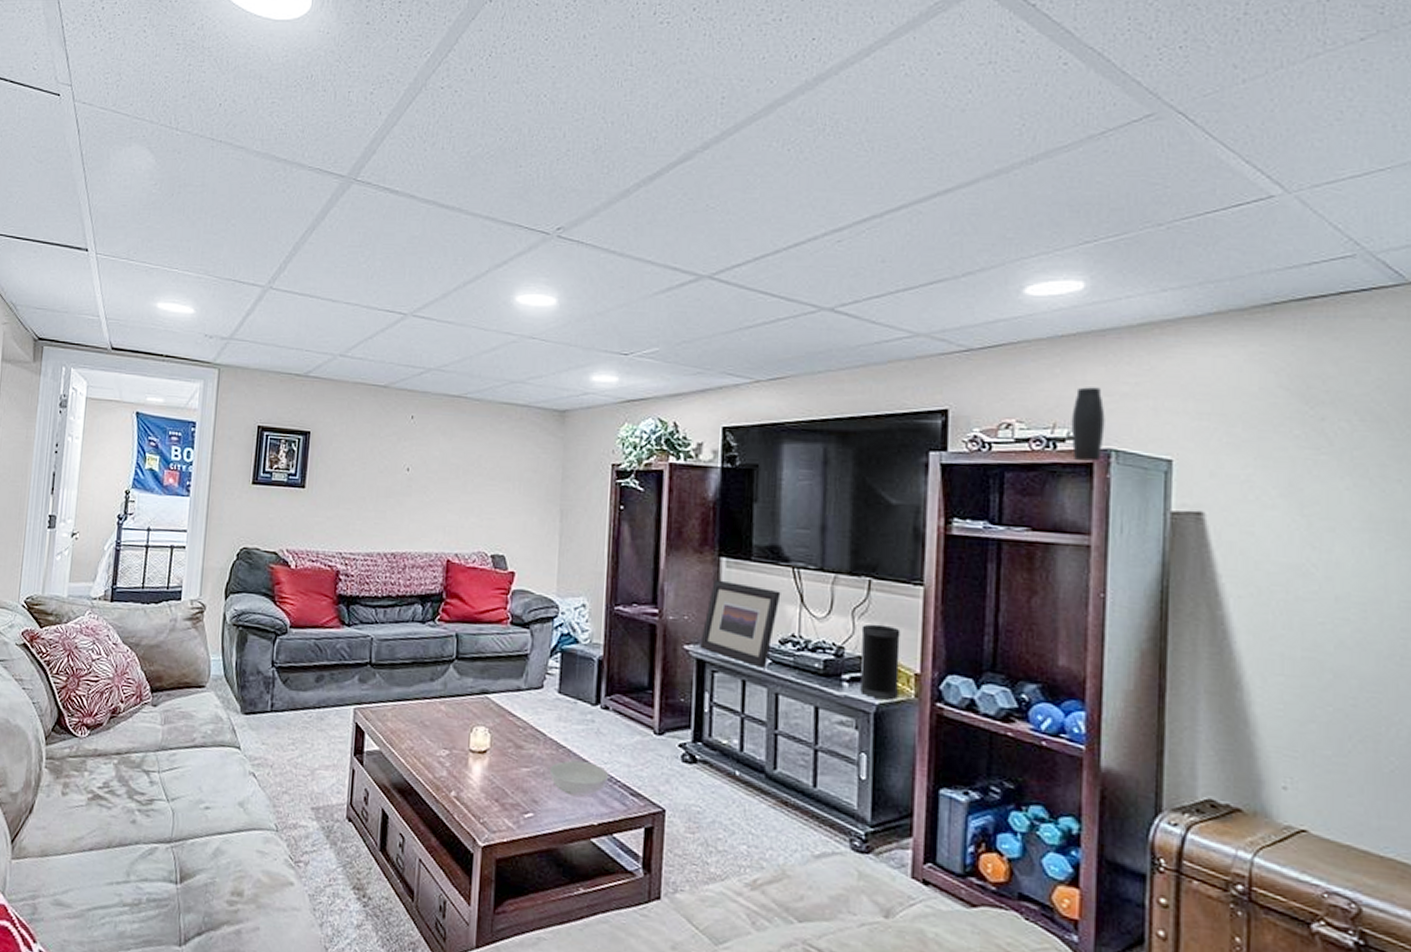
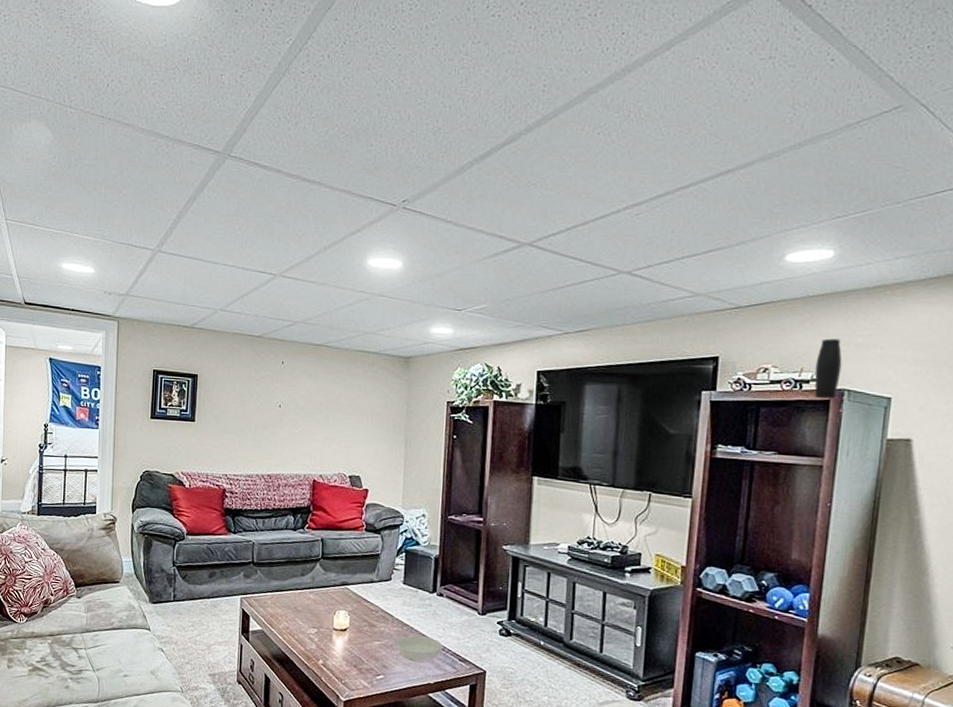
picture frame: present [700,579,781,668] -> none [515,494,580,563]
speaker: present [860,624,901,701] -> none [639,528,672,587]

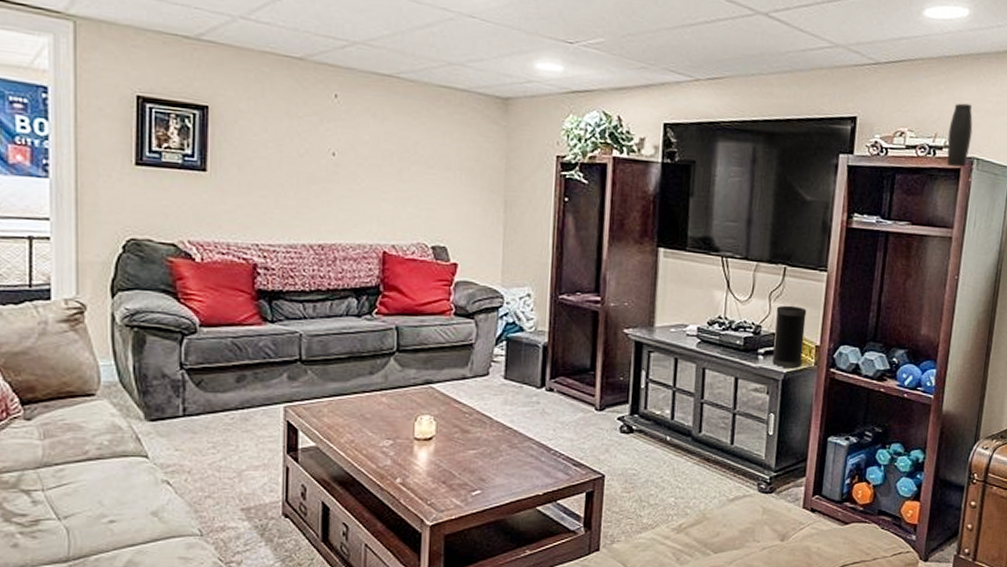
bowl: present [396,635,443,664] -> none [496,440,554,472]
speaker: none [639,528,672,587] -> present [772,305,807,369]

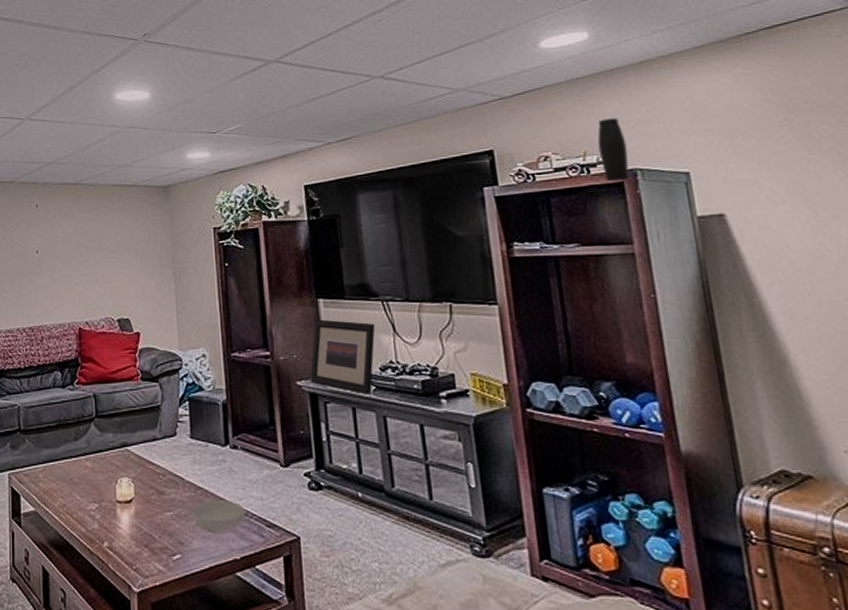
bowl: none [496,440,554,472] -> present [190,500,245,535]
picture frame: none [638,268,711,347] -> present [310,319,375,395]
speaker: present [772,305,807,369] -> none [450,343,492,411]

